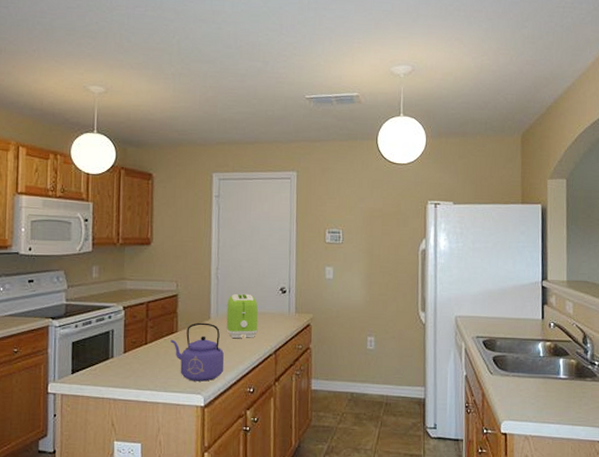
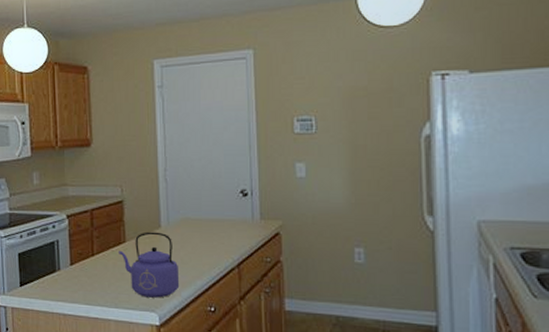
toaster: present [226,293,258,338] -> none [179,197,216,249]

